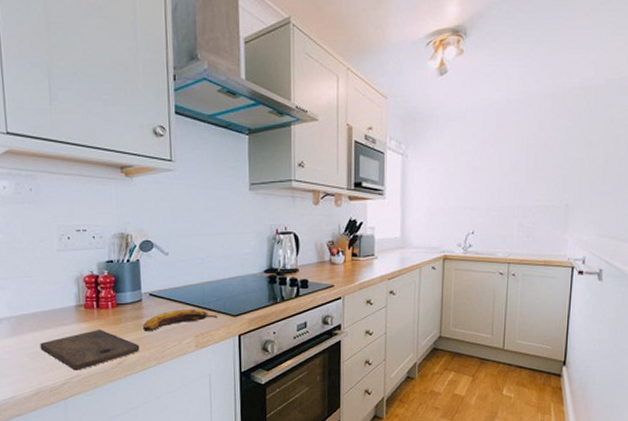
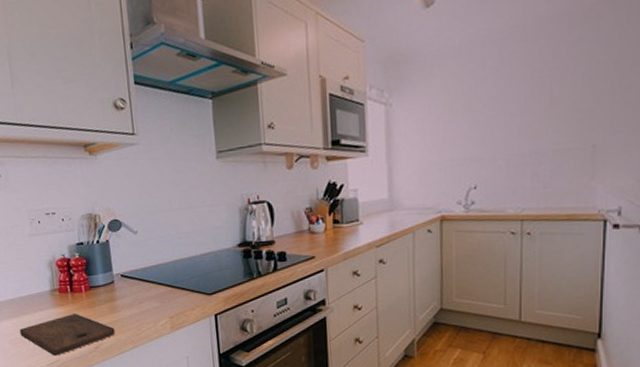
banana: present [142,309,218,332] -> none [116,289,192,315]

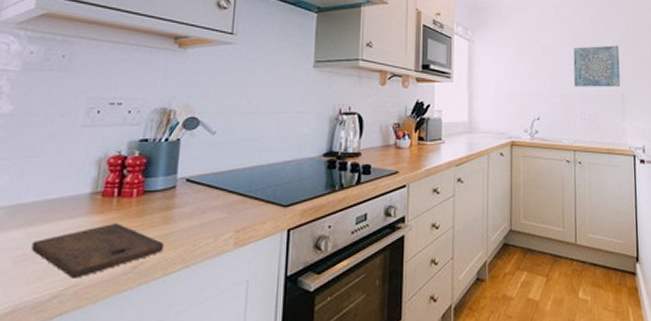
wall art: none [524,81,592,144] -> present [573,45,621,87]

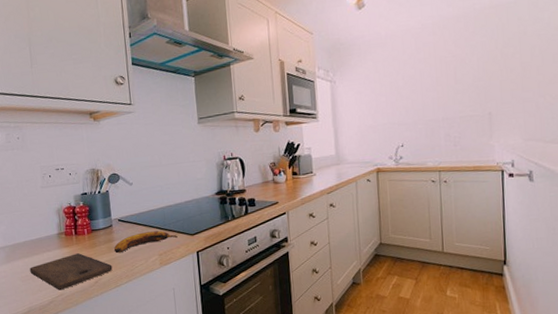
banana: none [171,198,265,227] -> present [113,231,178,254]
wall art: present [573,45,621,87] -> none [435,65,488,112]

